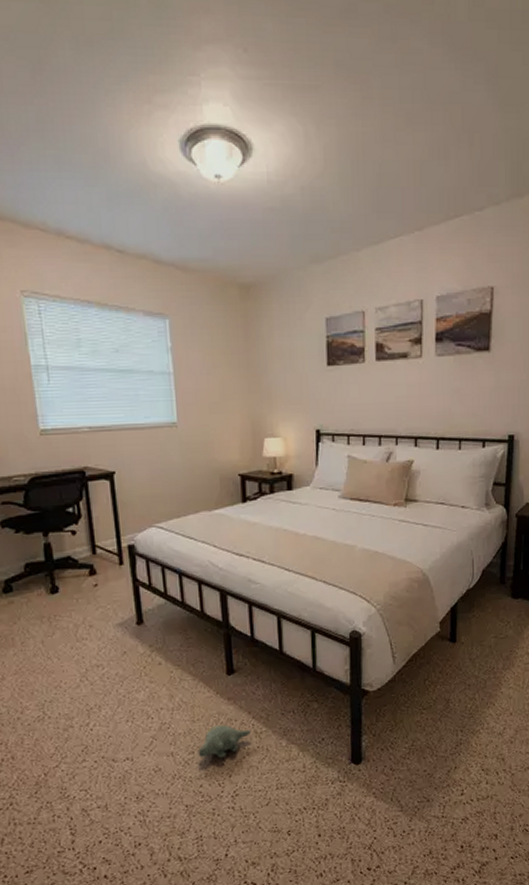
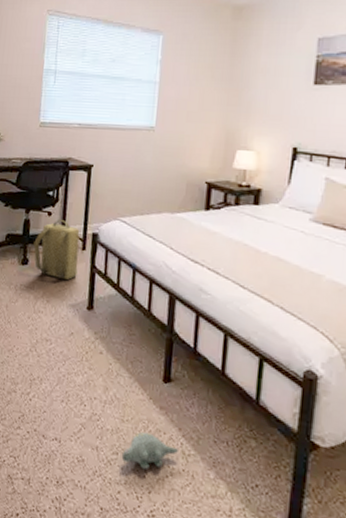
backpack: none [61,537,119,601] -> present [33,220,80,281]

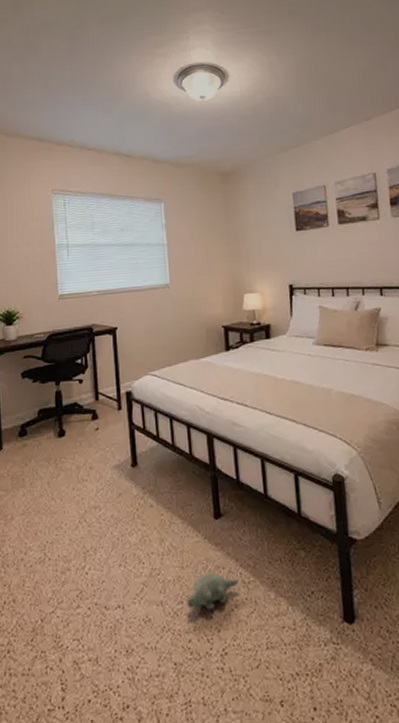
backpack: present [33,220,80,281] -> none [68,385,117,444]

